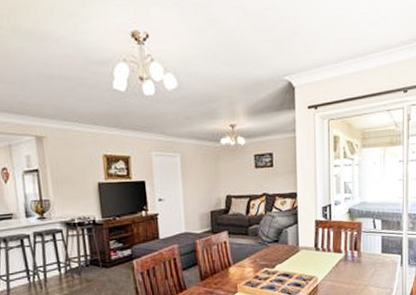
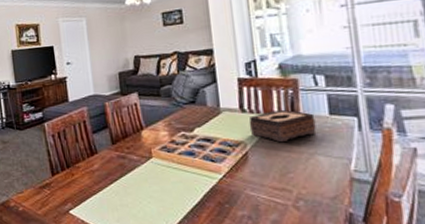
tissue box: none [321,248,371,277] -> present [248,109,317,143]

